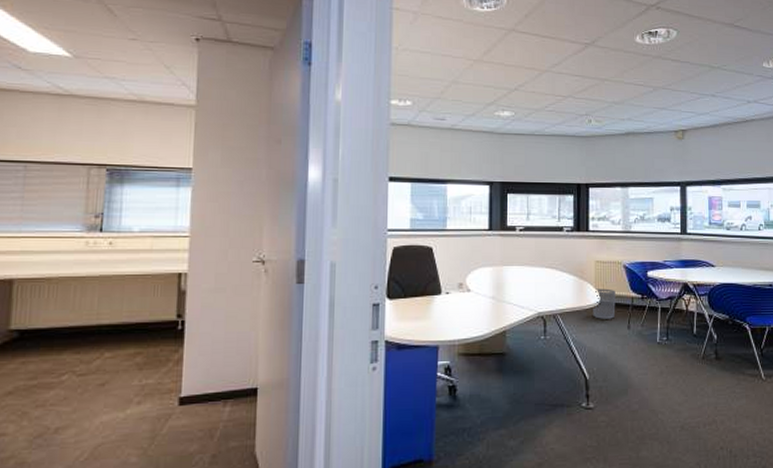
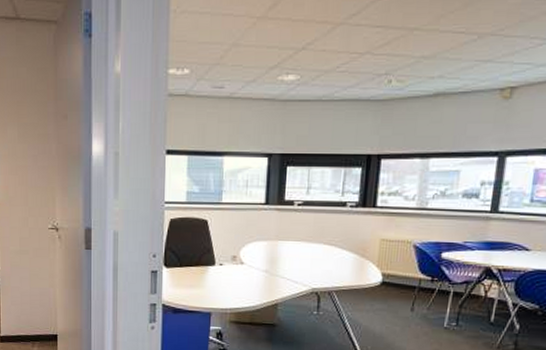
waste bin: present [593,288,616,319] -> none [372,268,401,300]

